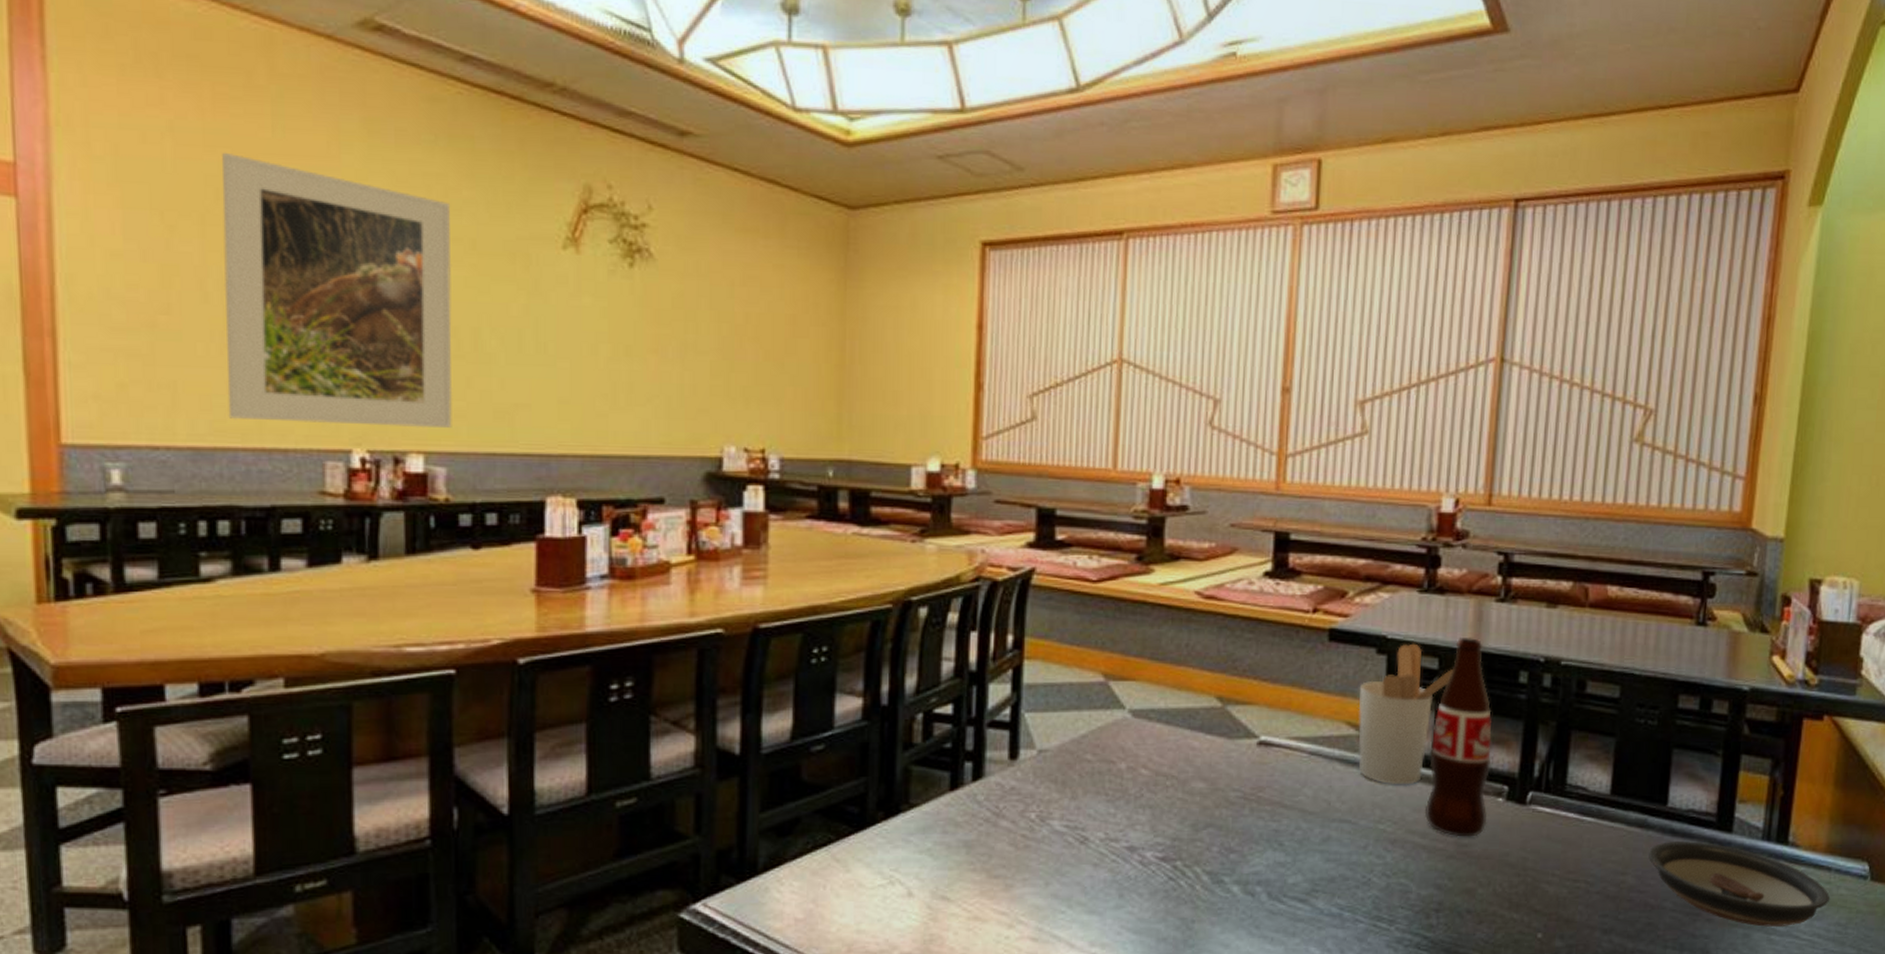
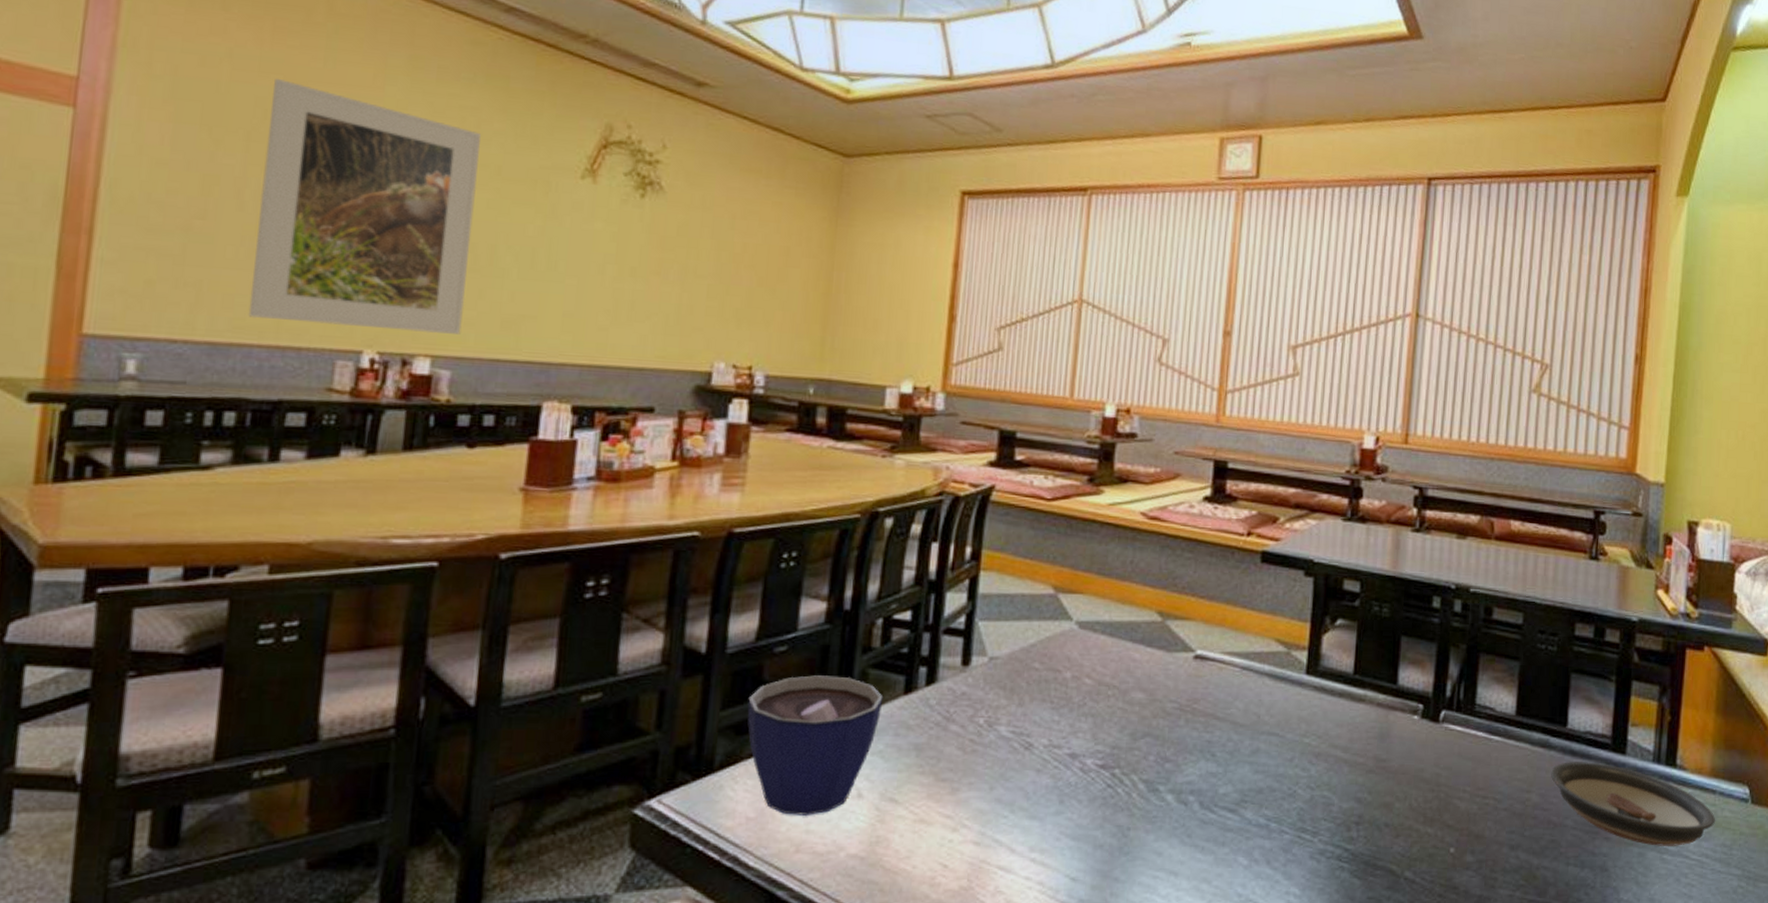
cup: none [788,774,928,917] -> present [747,675,883,817]
utensil holder: present [1358,643,1453,785] -> none [1286,567,1373,701]
bottle: present [1424,638,1492,837] -> none [1346,564,1408,753]

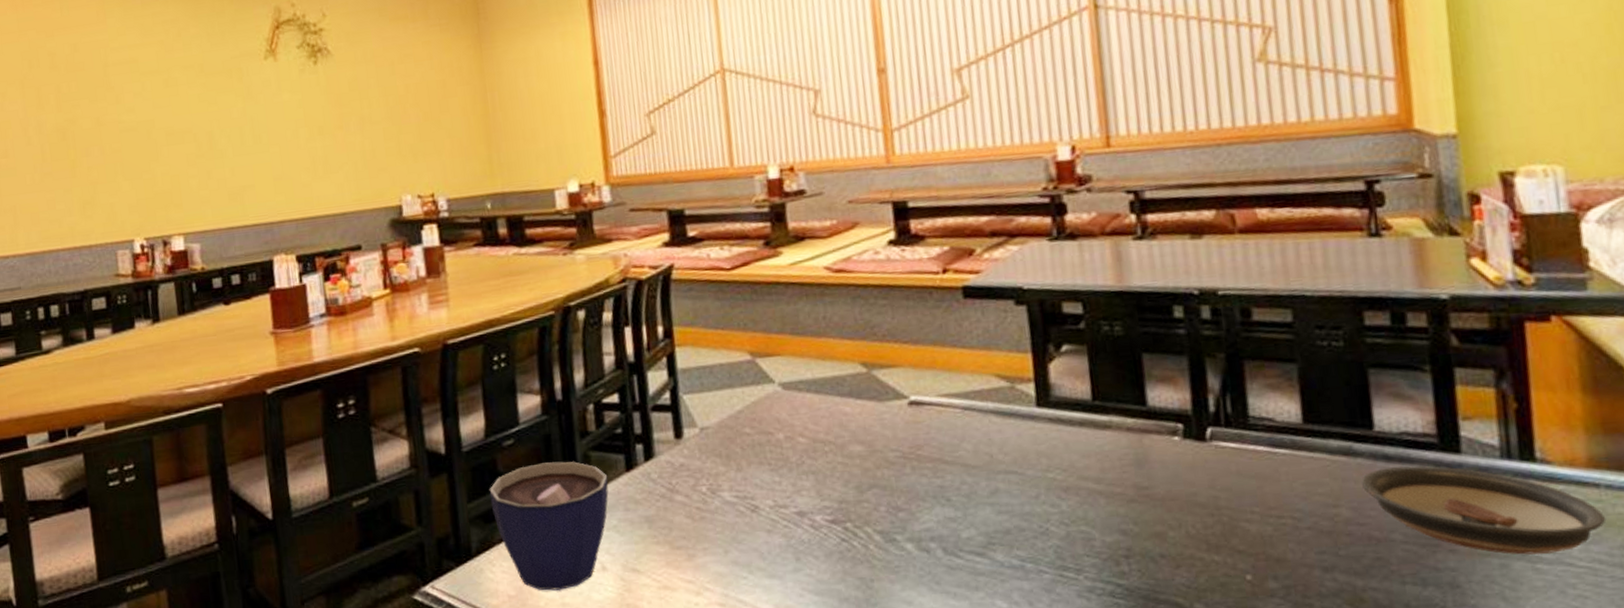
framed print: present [248,78,481,334] -> none [31,33,201,229]

